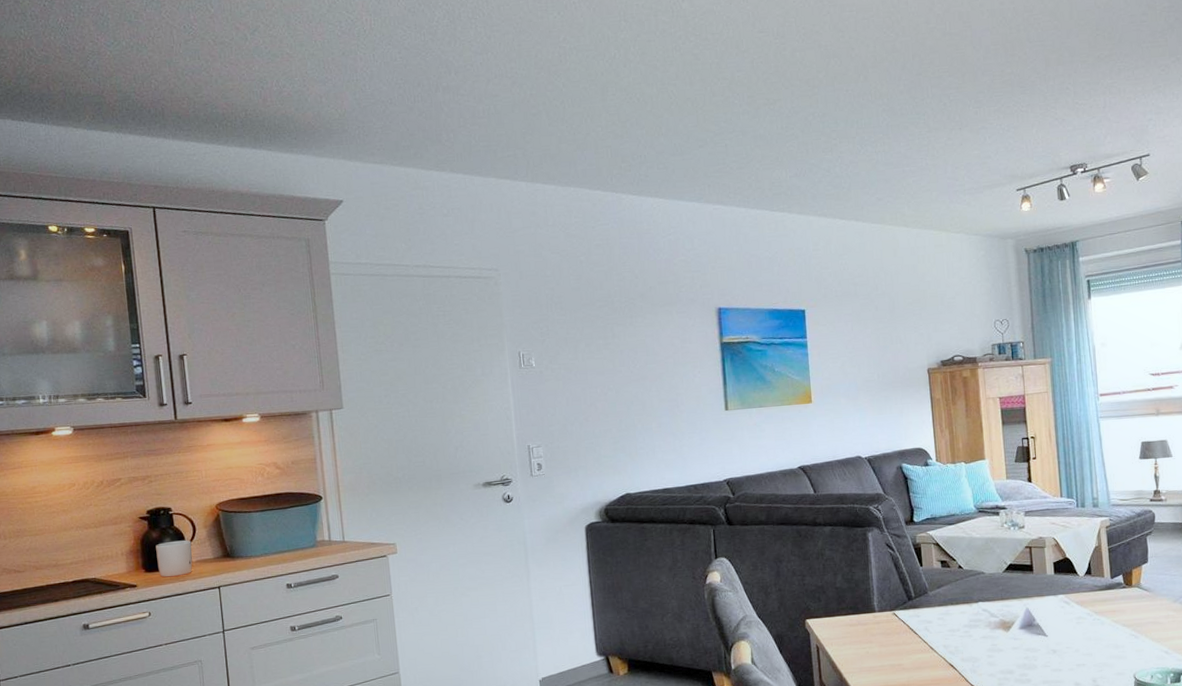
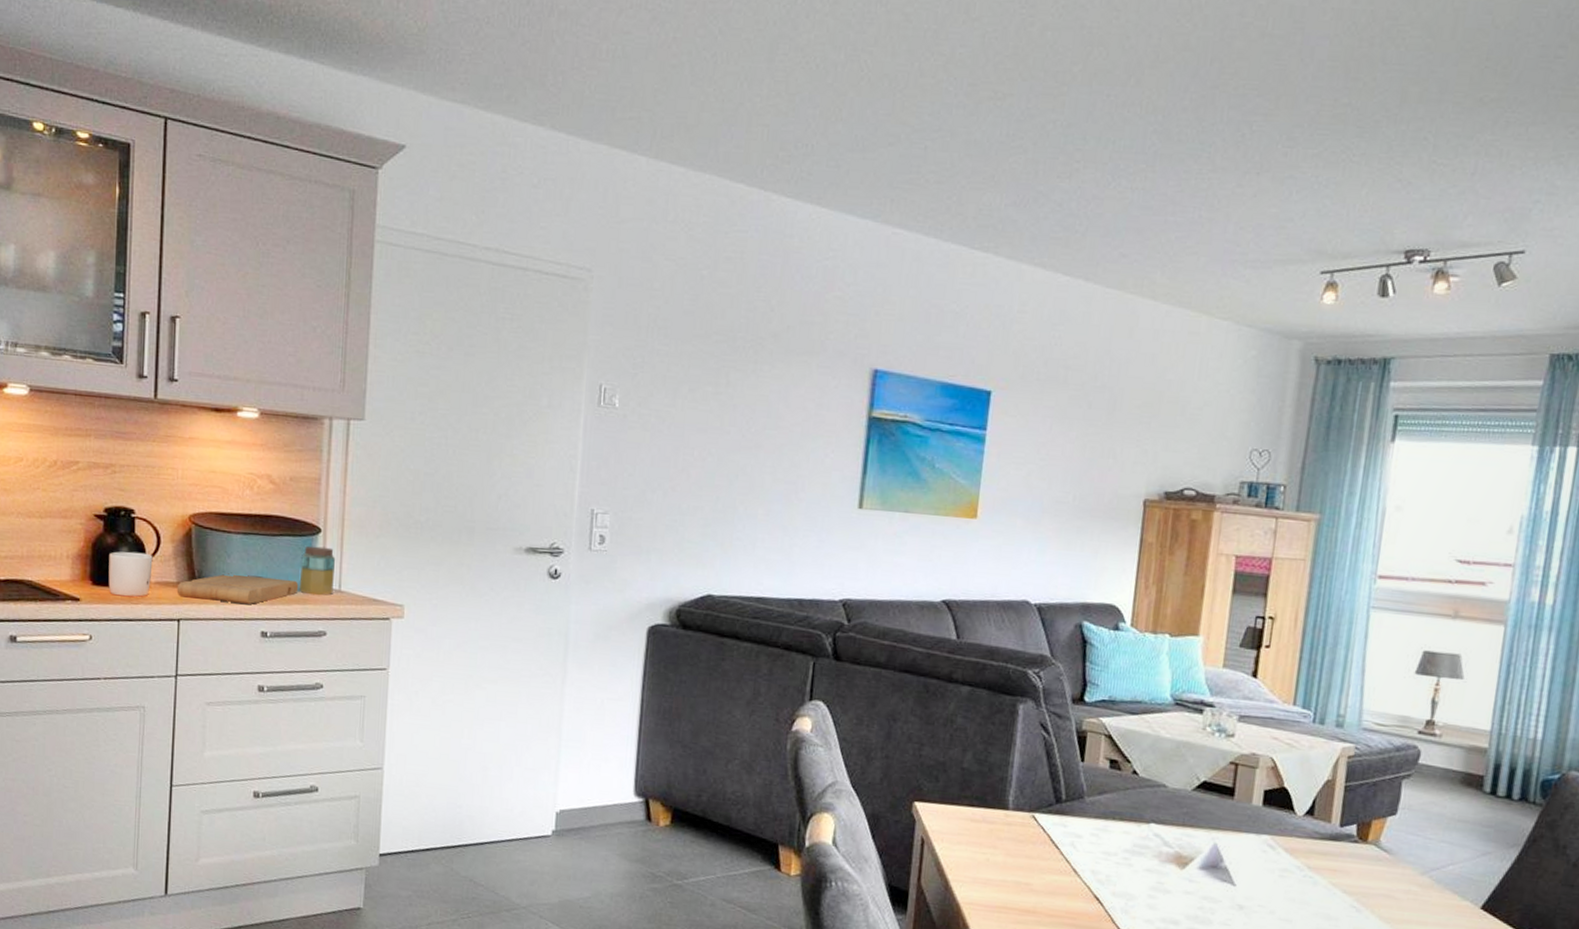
cutting board: none [214,540,311,569] -> present [176,573,299,604]
peanut butter: none [310,509,339,549] -> present [300,546,336,596]

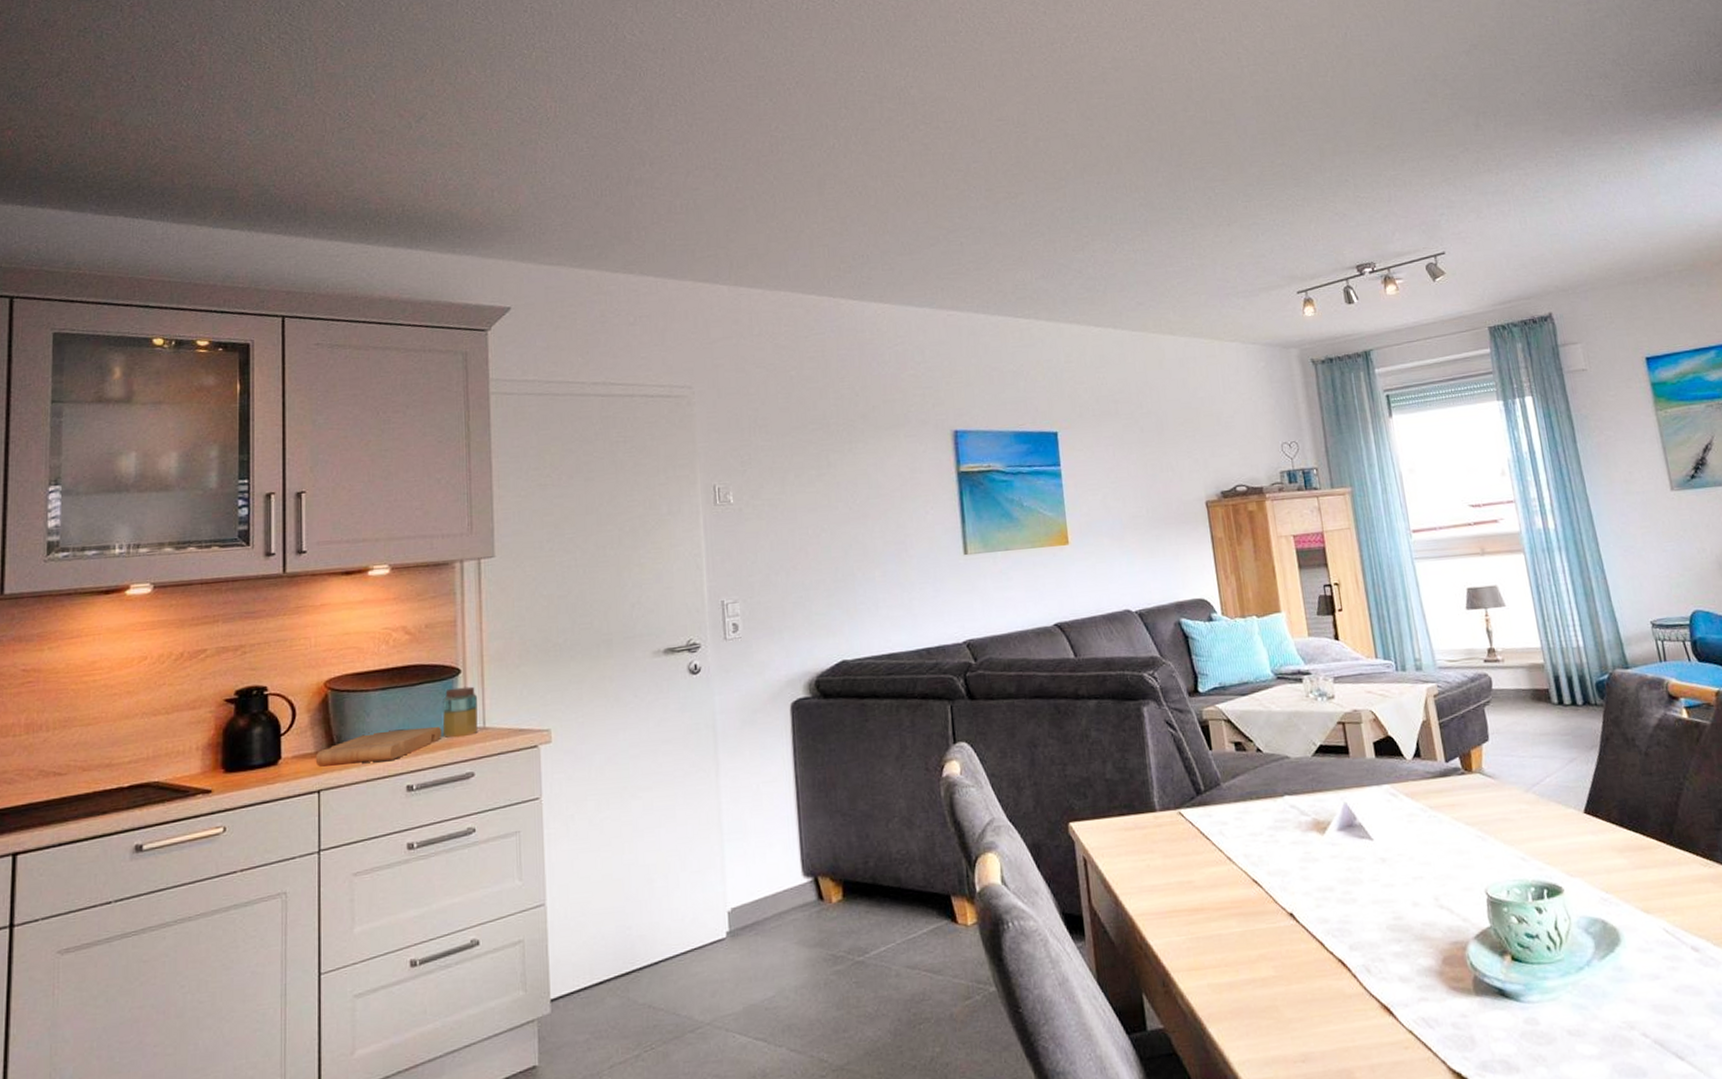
mug: present [108,551,153,597] -> none [242,728,289,780]

